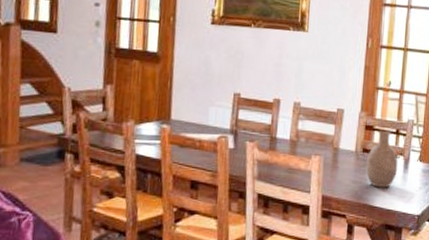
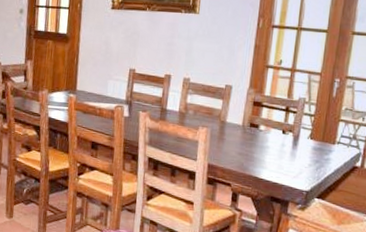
decorative vase: present [365,130,398,188] -> none [252,106,287,162]

